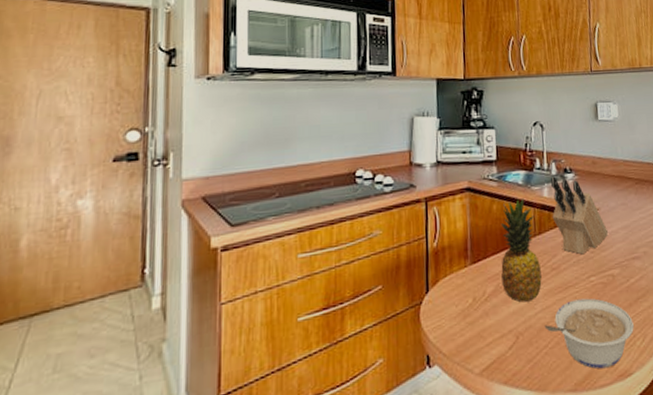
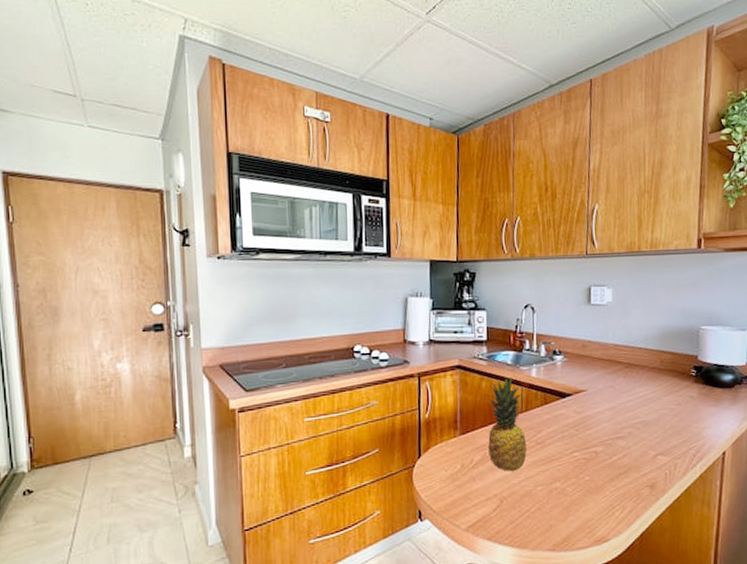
legume: present [544,298,634,369] -> none [527,471,614,534]
knife block: present [550,176,609,255] -> none [539,358,595,432]

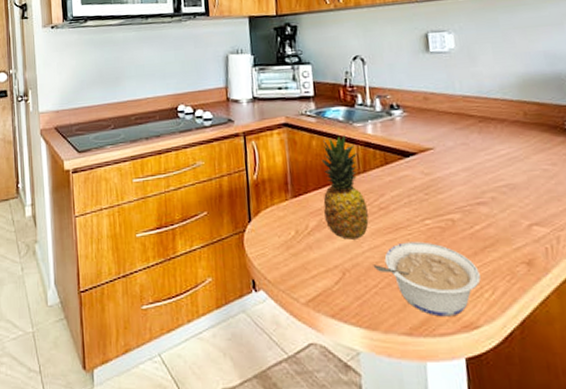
legume: none [527,471,614,534] -> present [373,241,481,317]

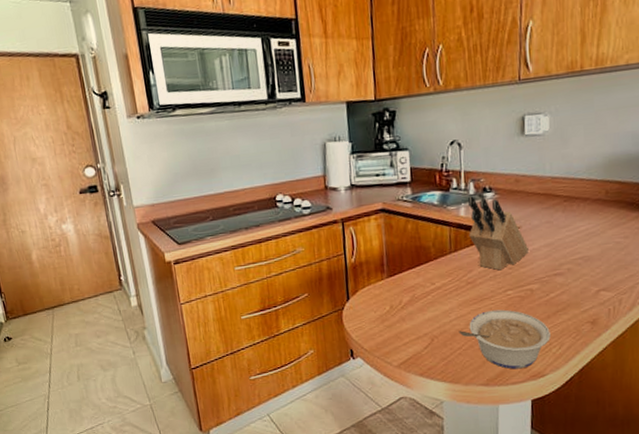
fruit: present [321,135,369,239] -> none [415,218,457,311]
knife block: none [374,113,446,196] -> present [467,196,530,271]

